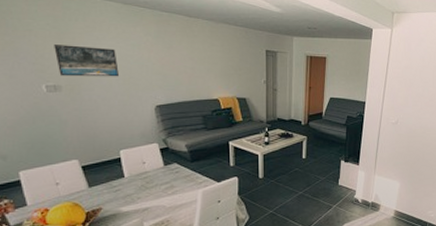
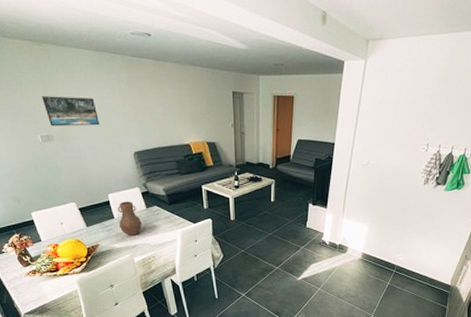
vase: none [129,158,158,197] -> present [117,201,142,236]

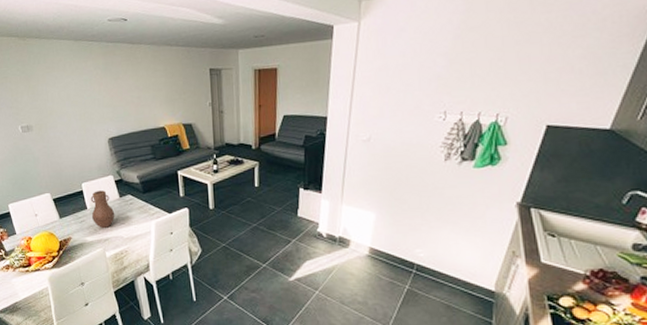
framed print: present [42,96,99,127] -> none [24,86,76,117]

